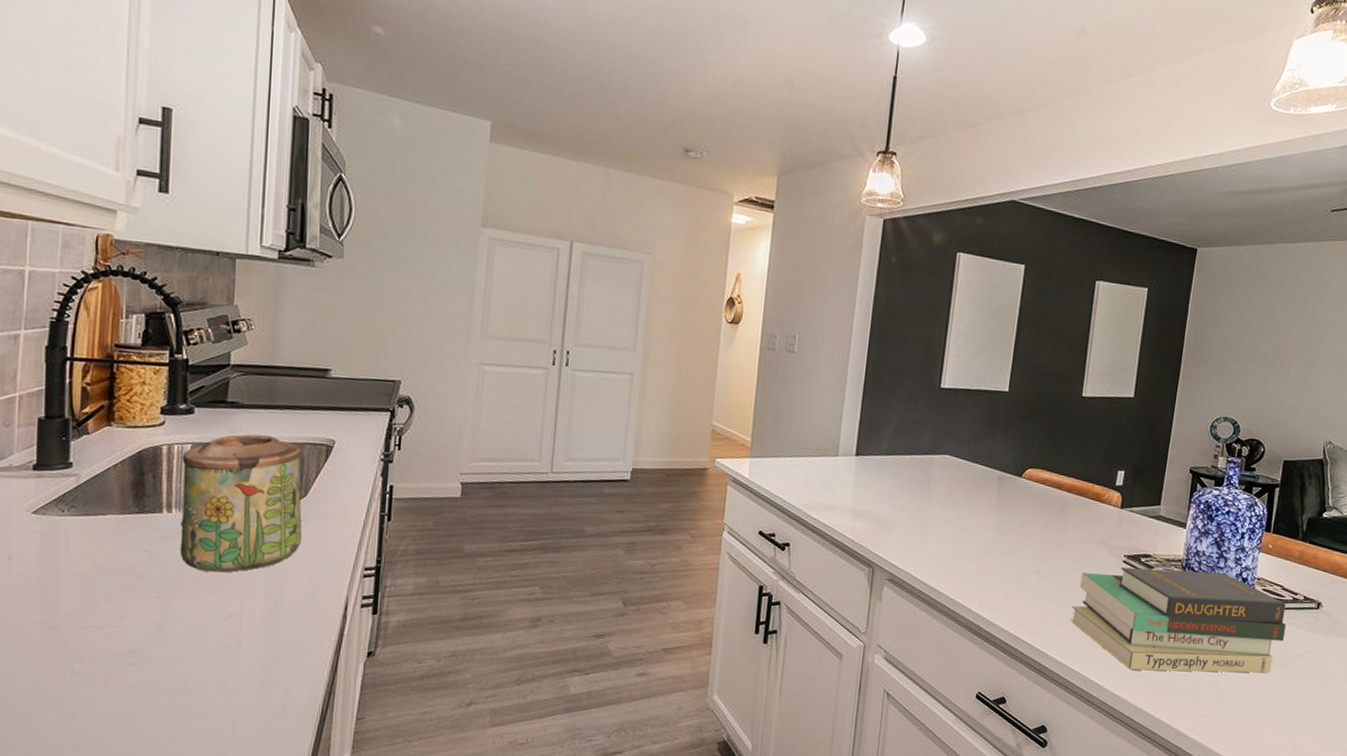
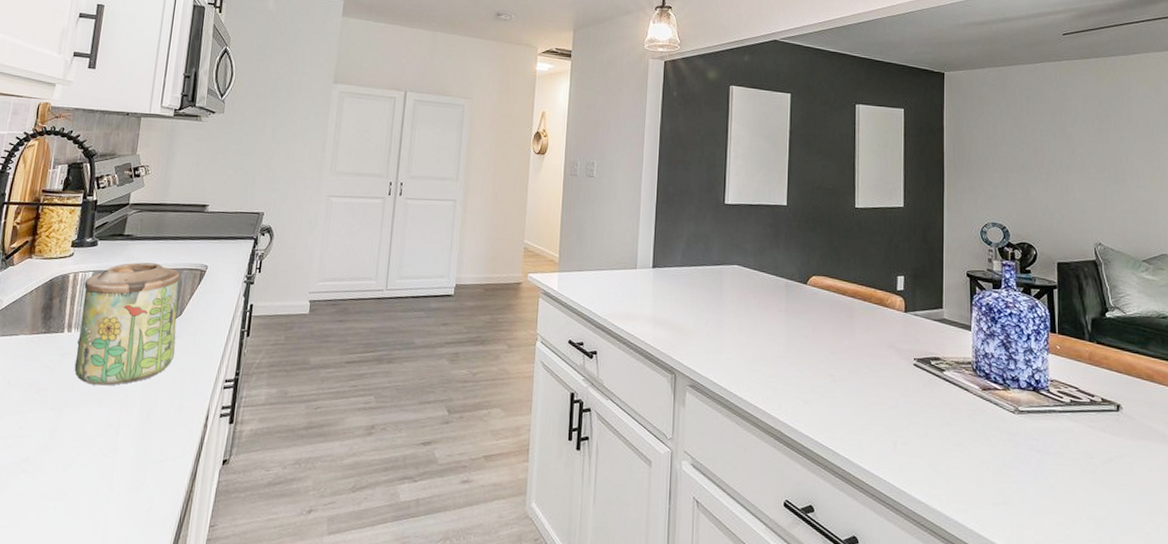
books: present [1069,567,1286,673] -> none [868,370,1088,480]

